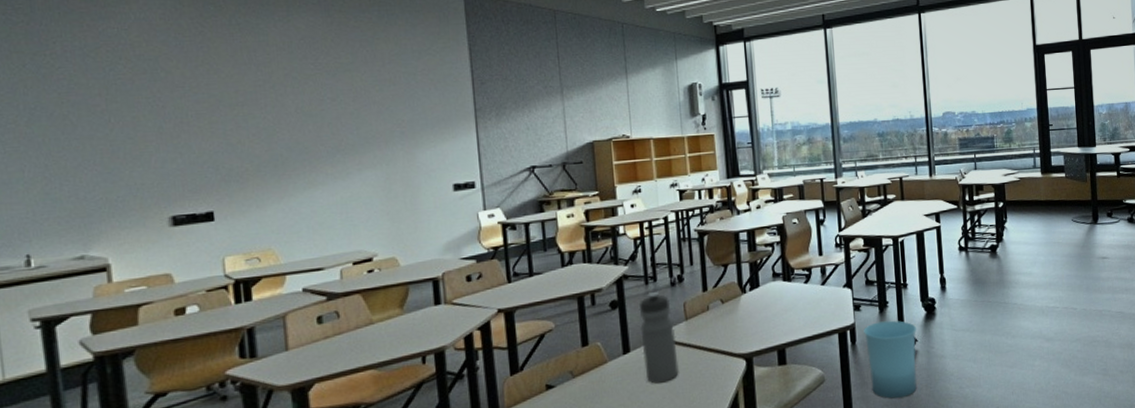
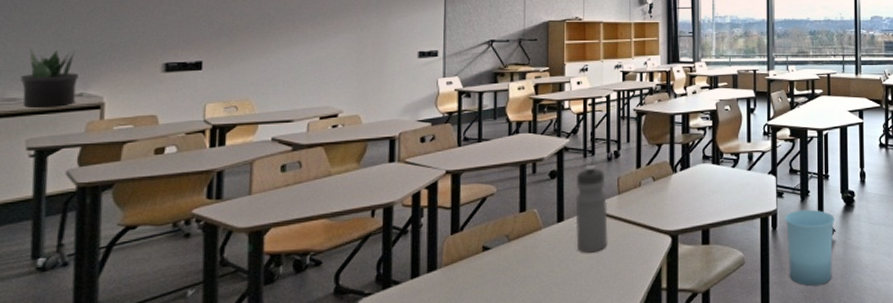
planter: none [11,209,77,277] -> present [20,49,78,109]

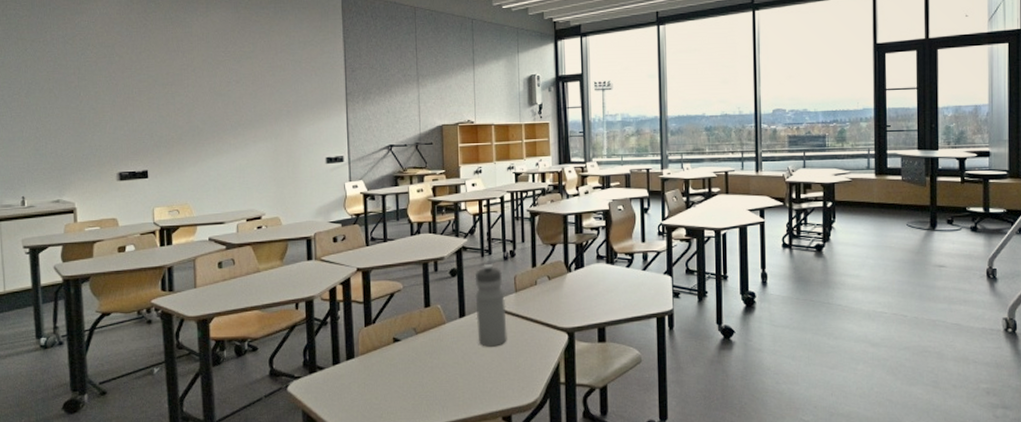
planter: present [20,49,78,109] -> none [13,162,55,213]
waste bin: present [785,209,835,286] -> none [682,310,734,386]

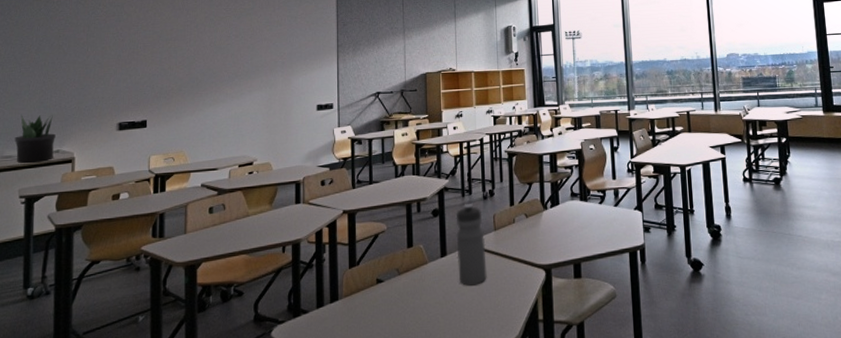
planter: none [13,162,55,213] -> present [14,115,56,164]

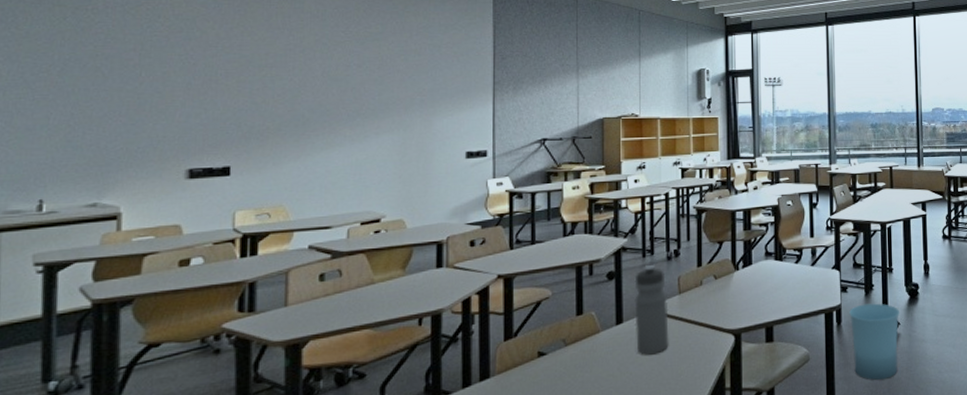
planter: present [14,115,56,164] -> none [25,157,91,221]
waste bin: none [653,244,703,319] -> present [849,303,899,380]

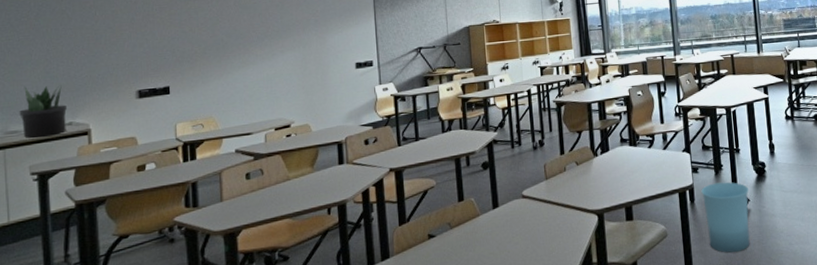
planter: none [25,157,91,221] -> present [19,85,67,139]
water bottle: present [634,265,669,355] -> none [506,155,540,235]

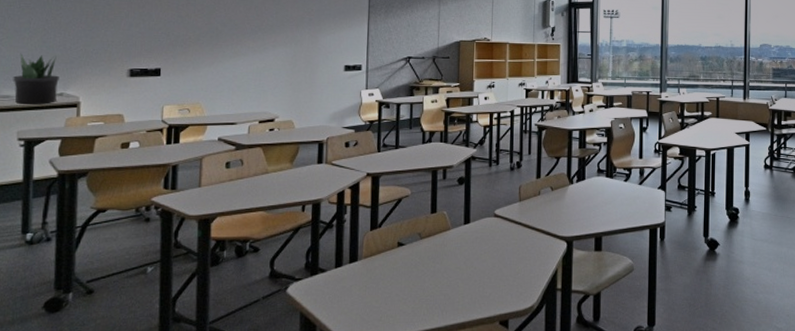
waste bin: present [701,182,750,253] -> none [672,223,719,294]

